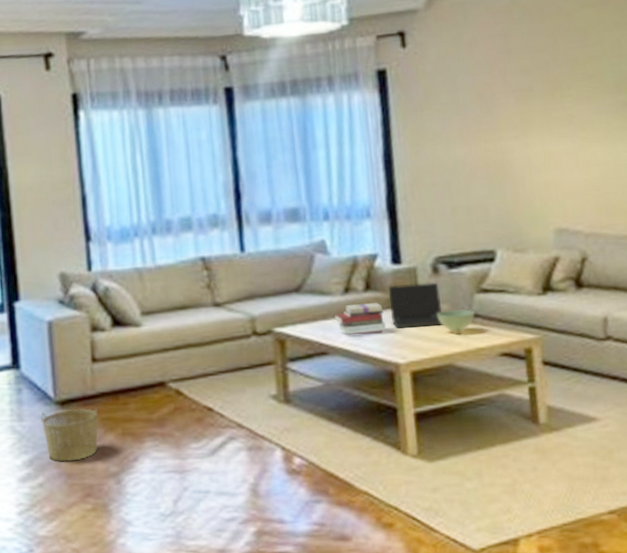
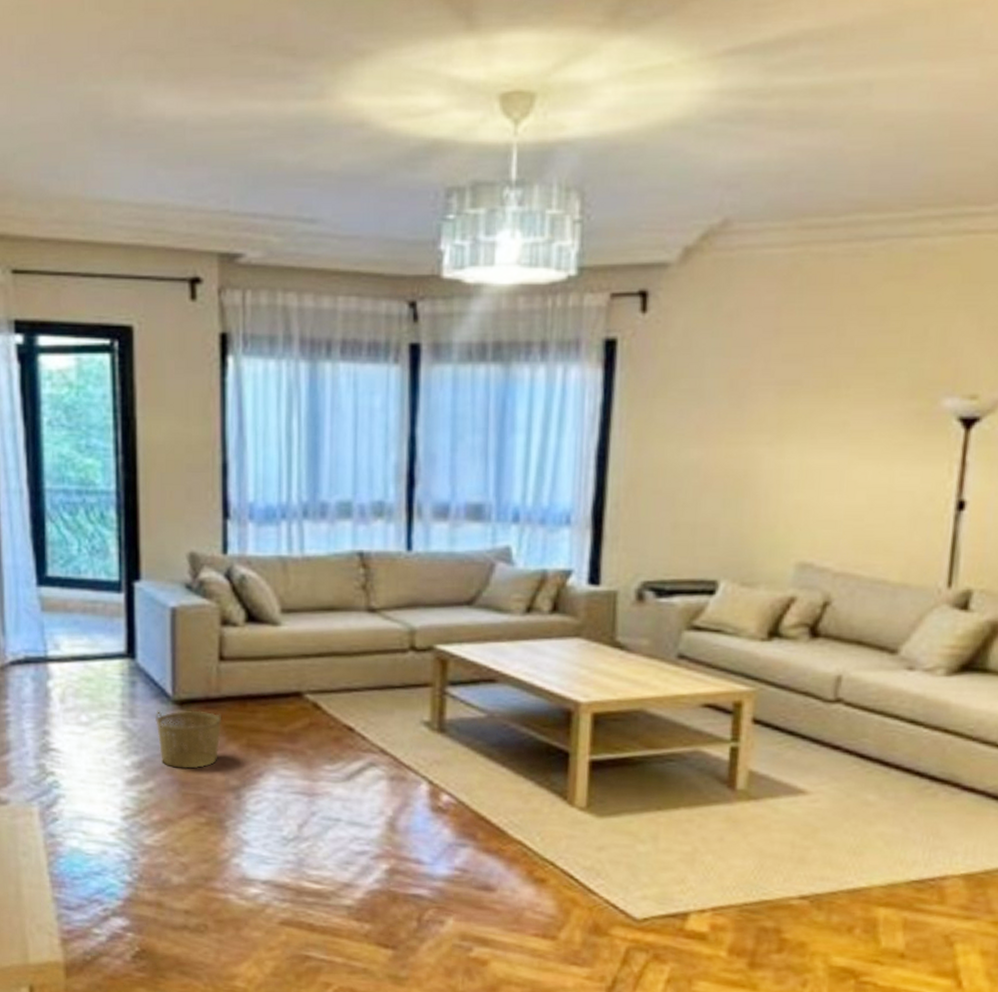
books: present [334,303,386,335] -> none [509,627,570,663]
laptop: present [388,282,443,329] -> none [577,609,642,665]
bowl: present [437,309,475,334] -> none [634,646,681,676]

